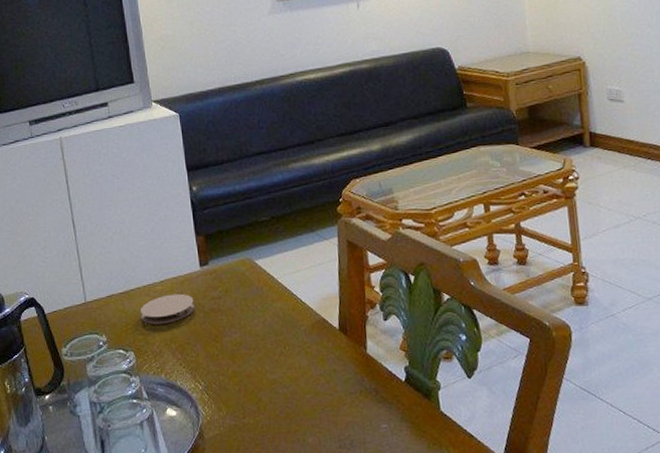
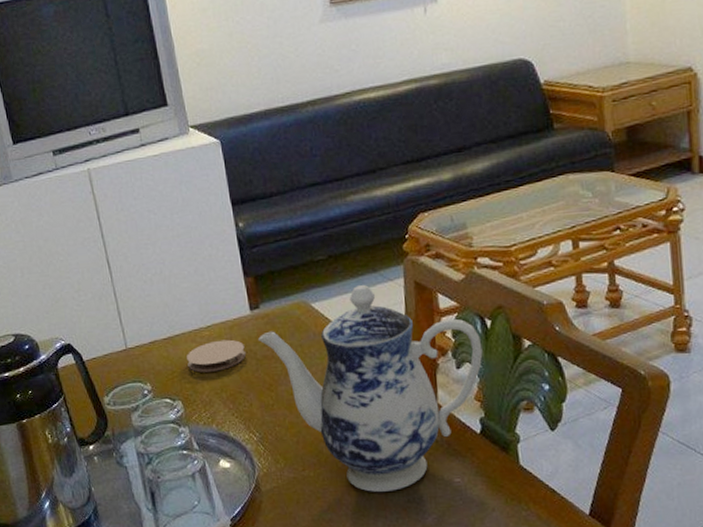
teapot: none [207,244,407,438] -> present [258,285,483,492]

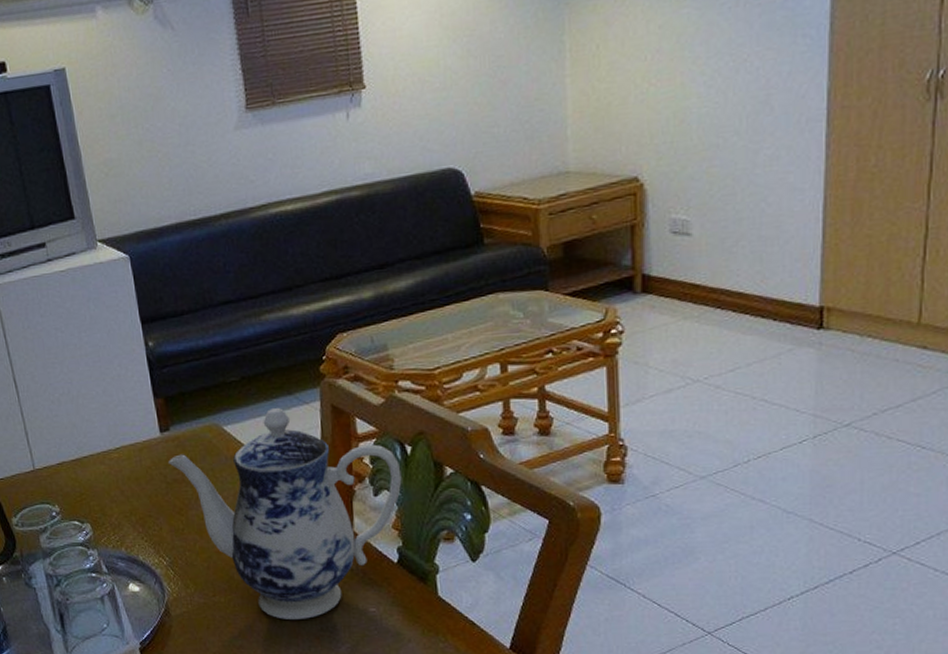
coaster: present [187,339,246,373] -> none [95,462,155,495]

